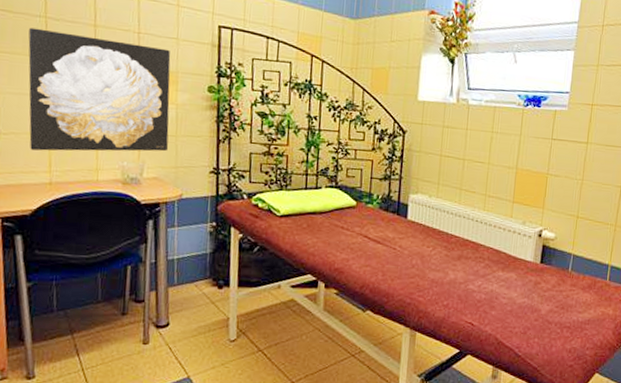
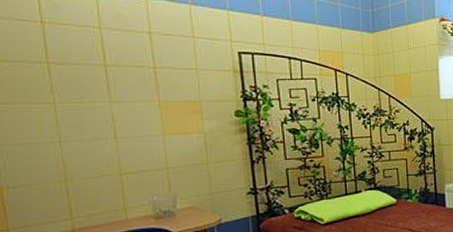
wall art: present [28,27,171,152] -> none [30,75,201,200]

